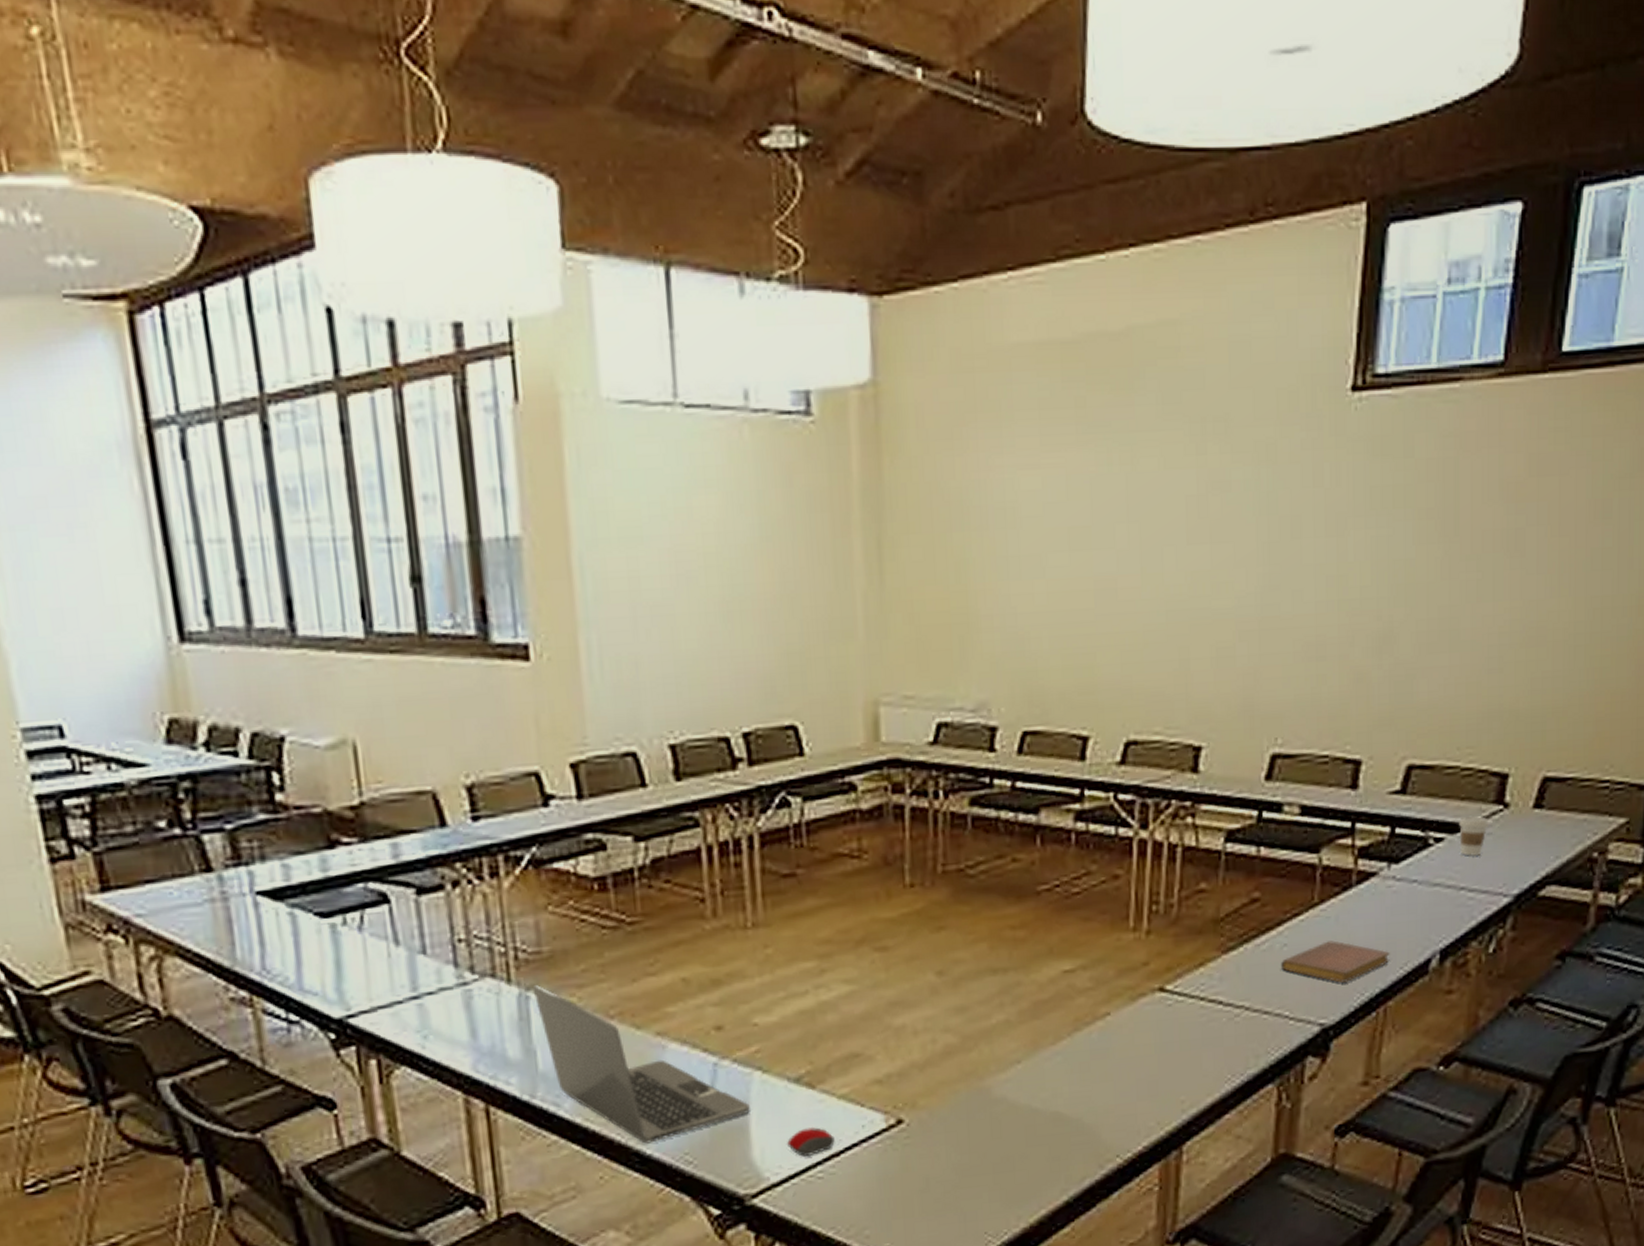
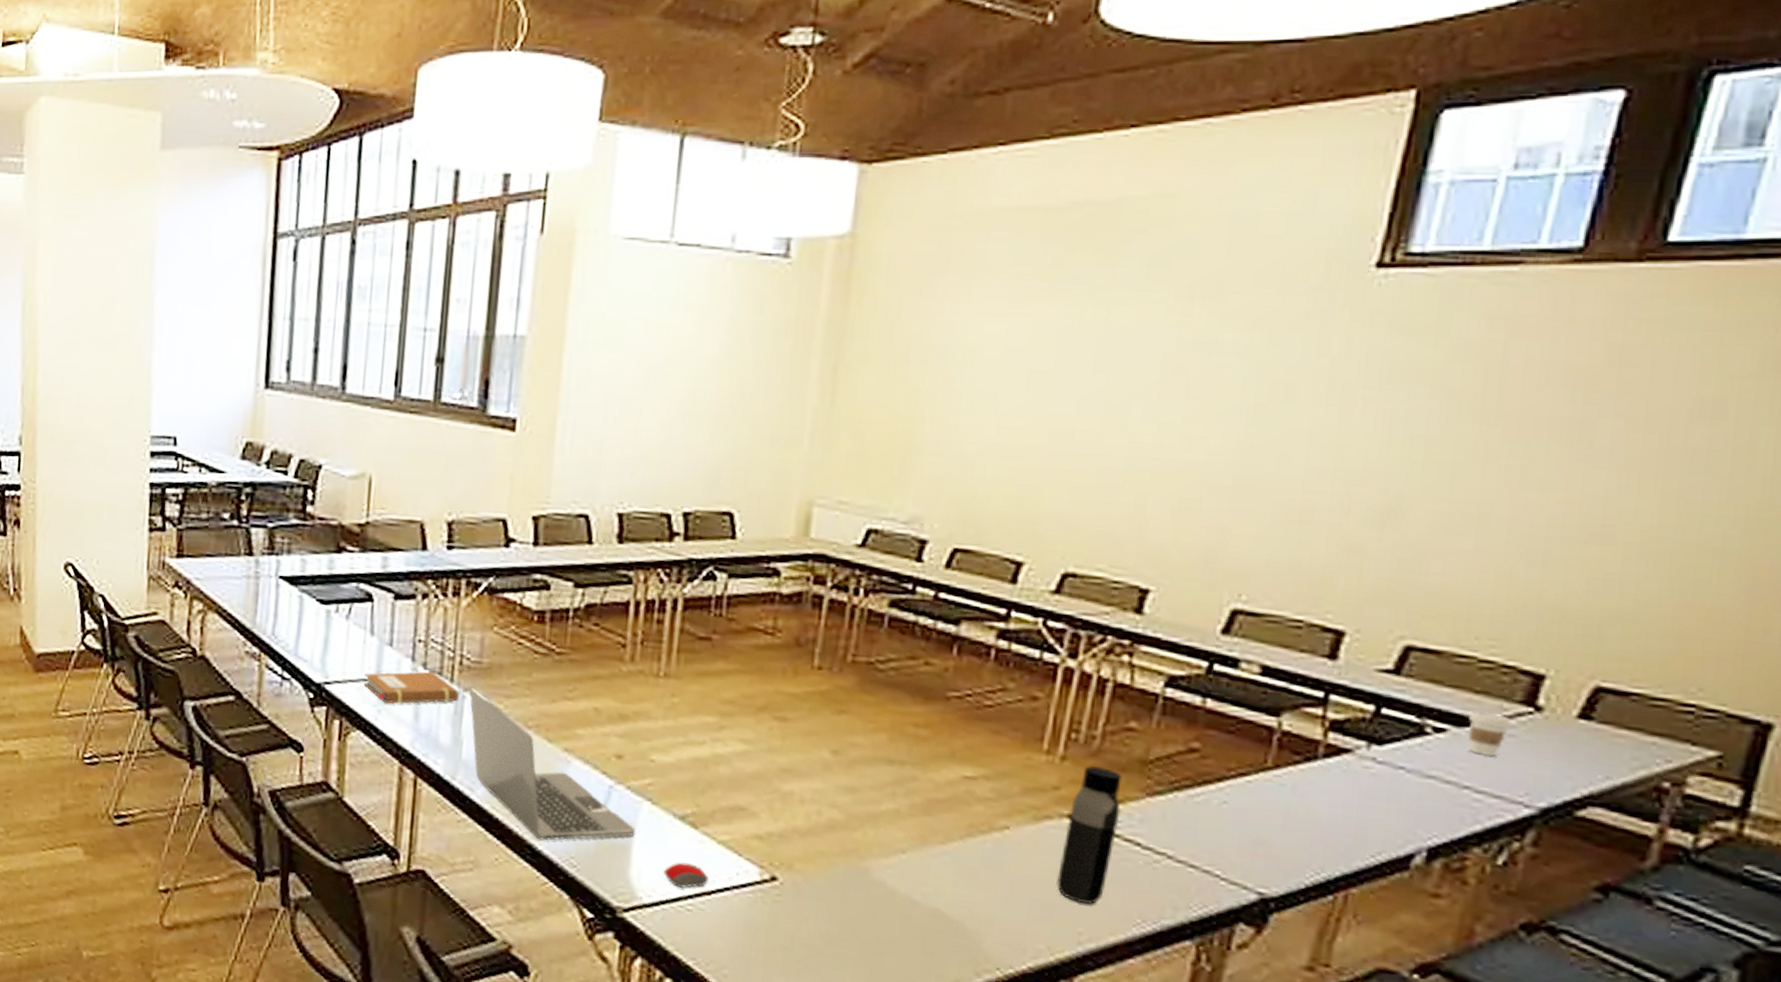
notebook: none [397,974,521,1026] -> present [364,671,459,704]
water bottle: none [1157,934,1203,1072] -> present [1057,766,1122,904]
notebook: present [1281,940,1390,983] -> none [1217,808,1359,857]

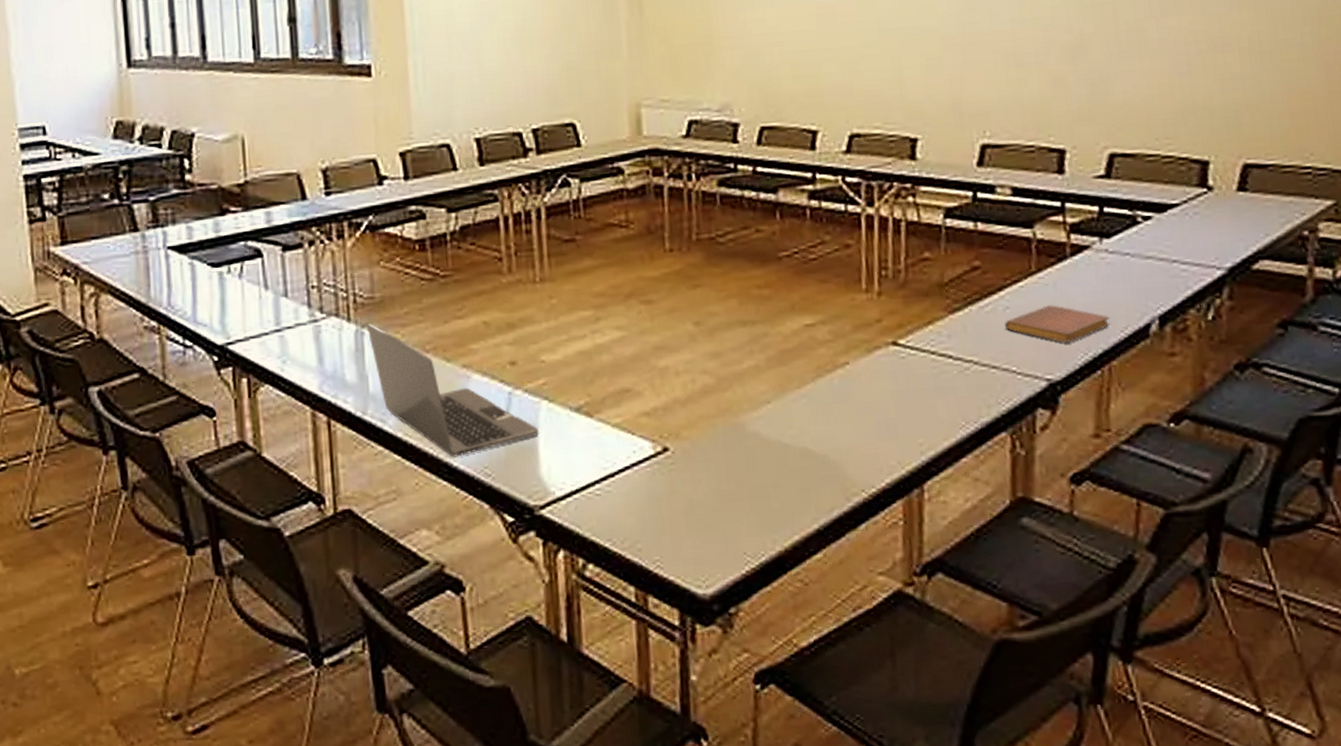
notebook: present [364,671,459,704] -> none [265,314,357,354]
computer mouse: present [663,862,709,888] -> none [570,450,610,475]
water bottle: present [1057,766,1122,904] -> none [893,296,933,417]
notebook: none [1217,808,1359,857] -> present [1005,305,1110,343]
coffee cup: present [1467,711,1513,756] -> none [1165,197,1196,233]

